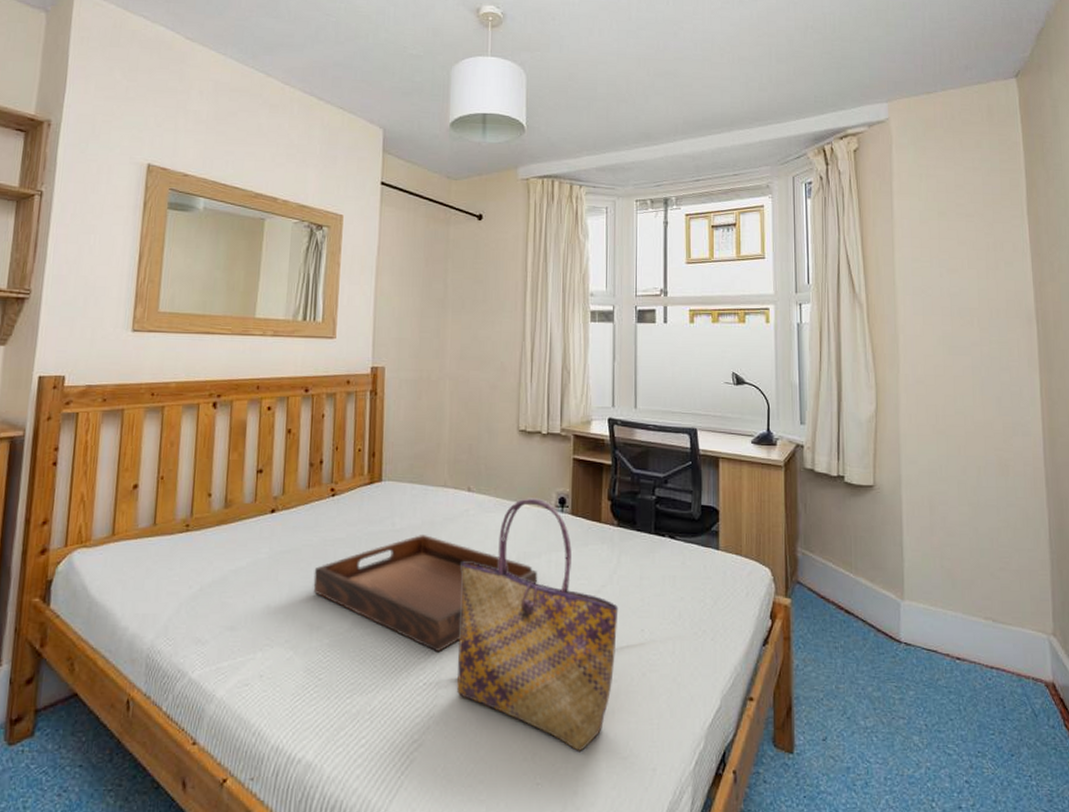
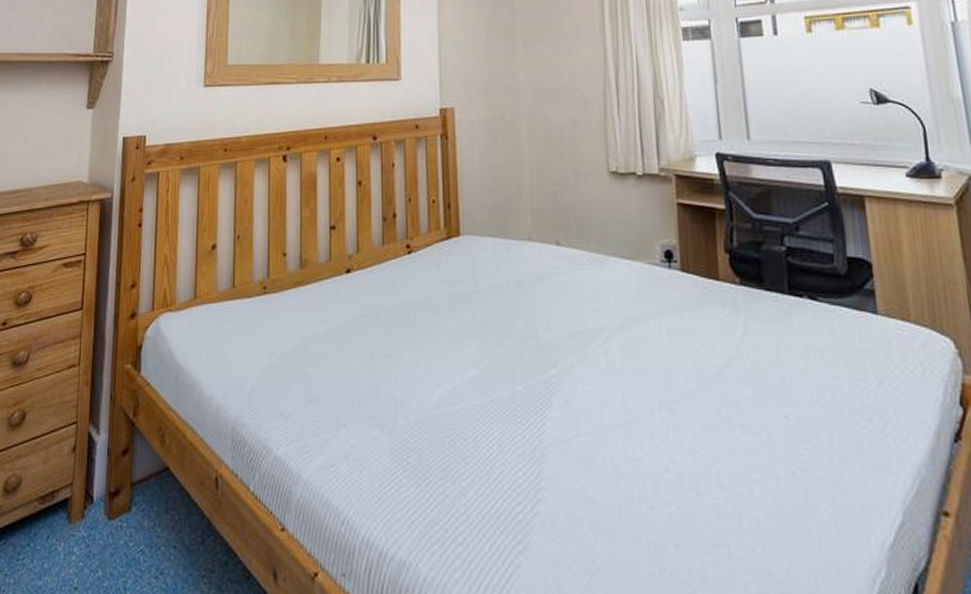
serving tray: present [313,535,538,651] -> none [394,297,648,435]
tote bag: present [456,498,619,751] -> none [556,251,754,569]

